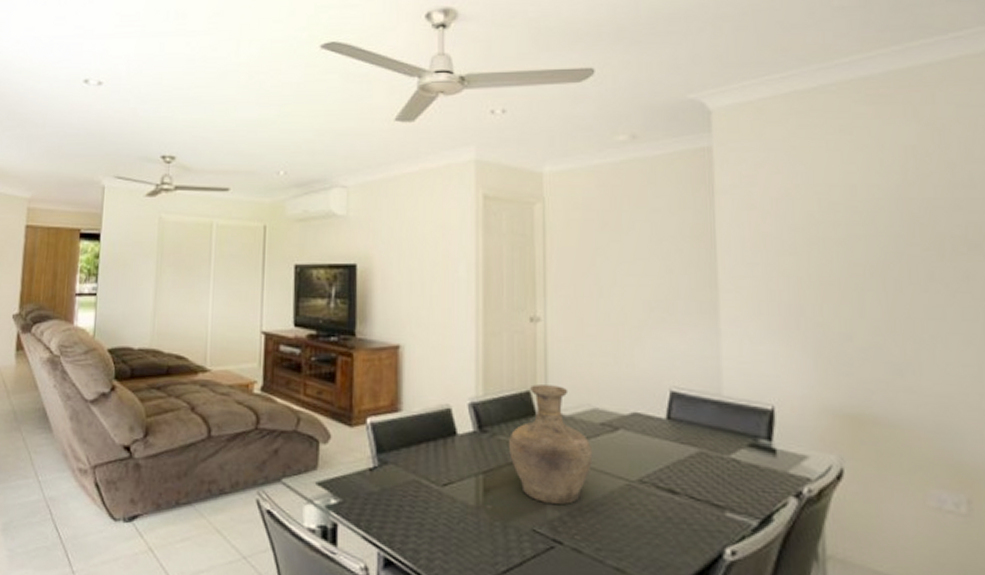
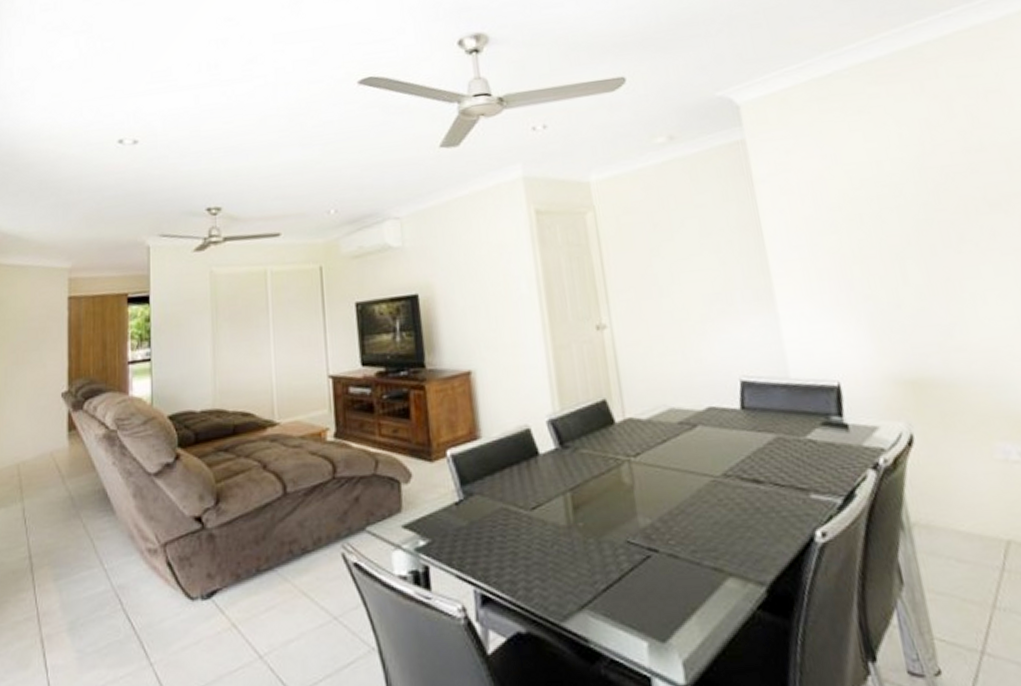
vase: present [509,384,593,505] -> none [591,390,677,513]

